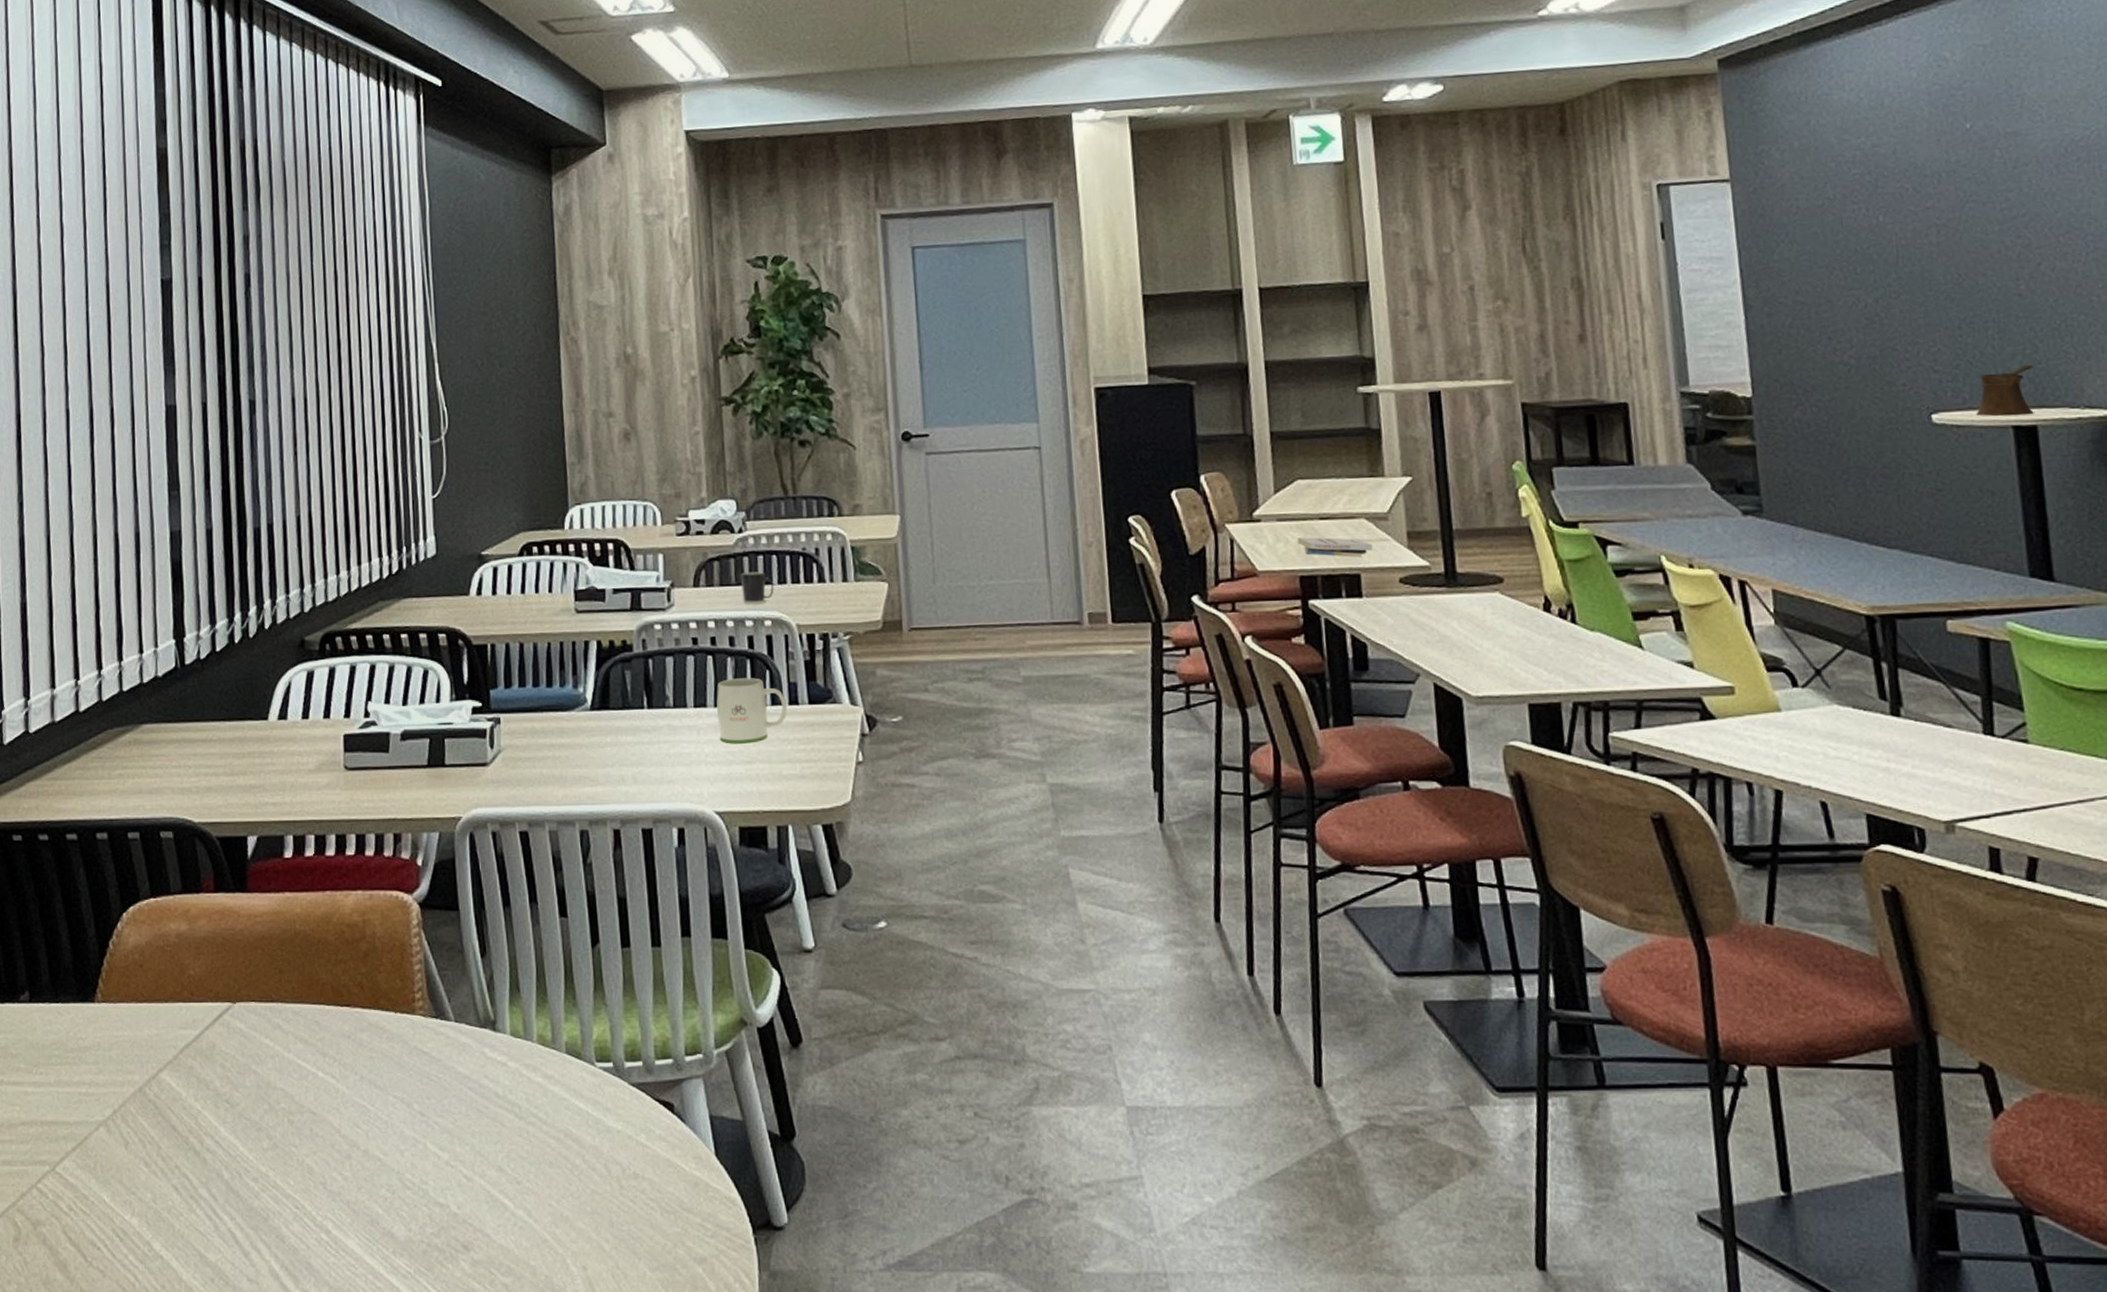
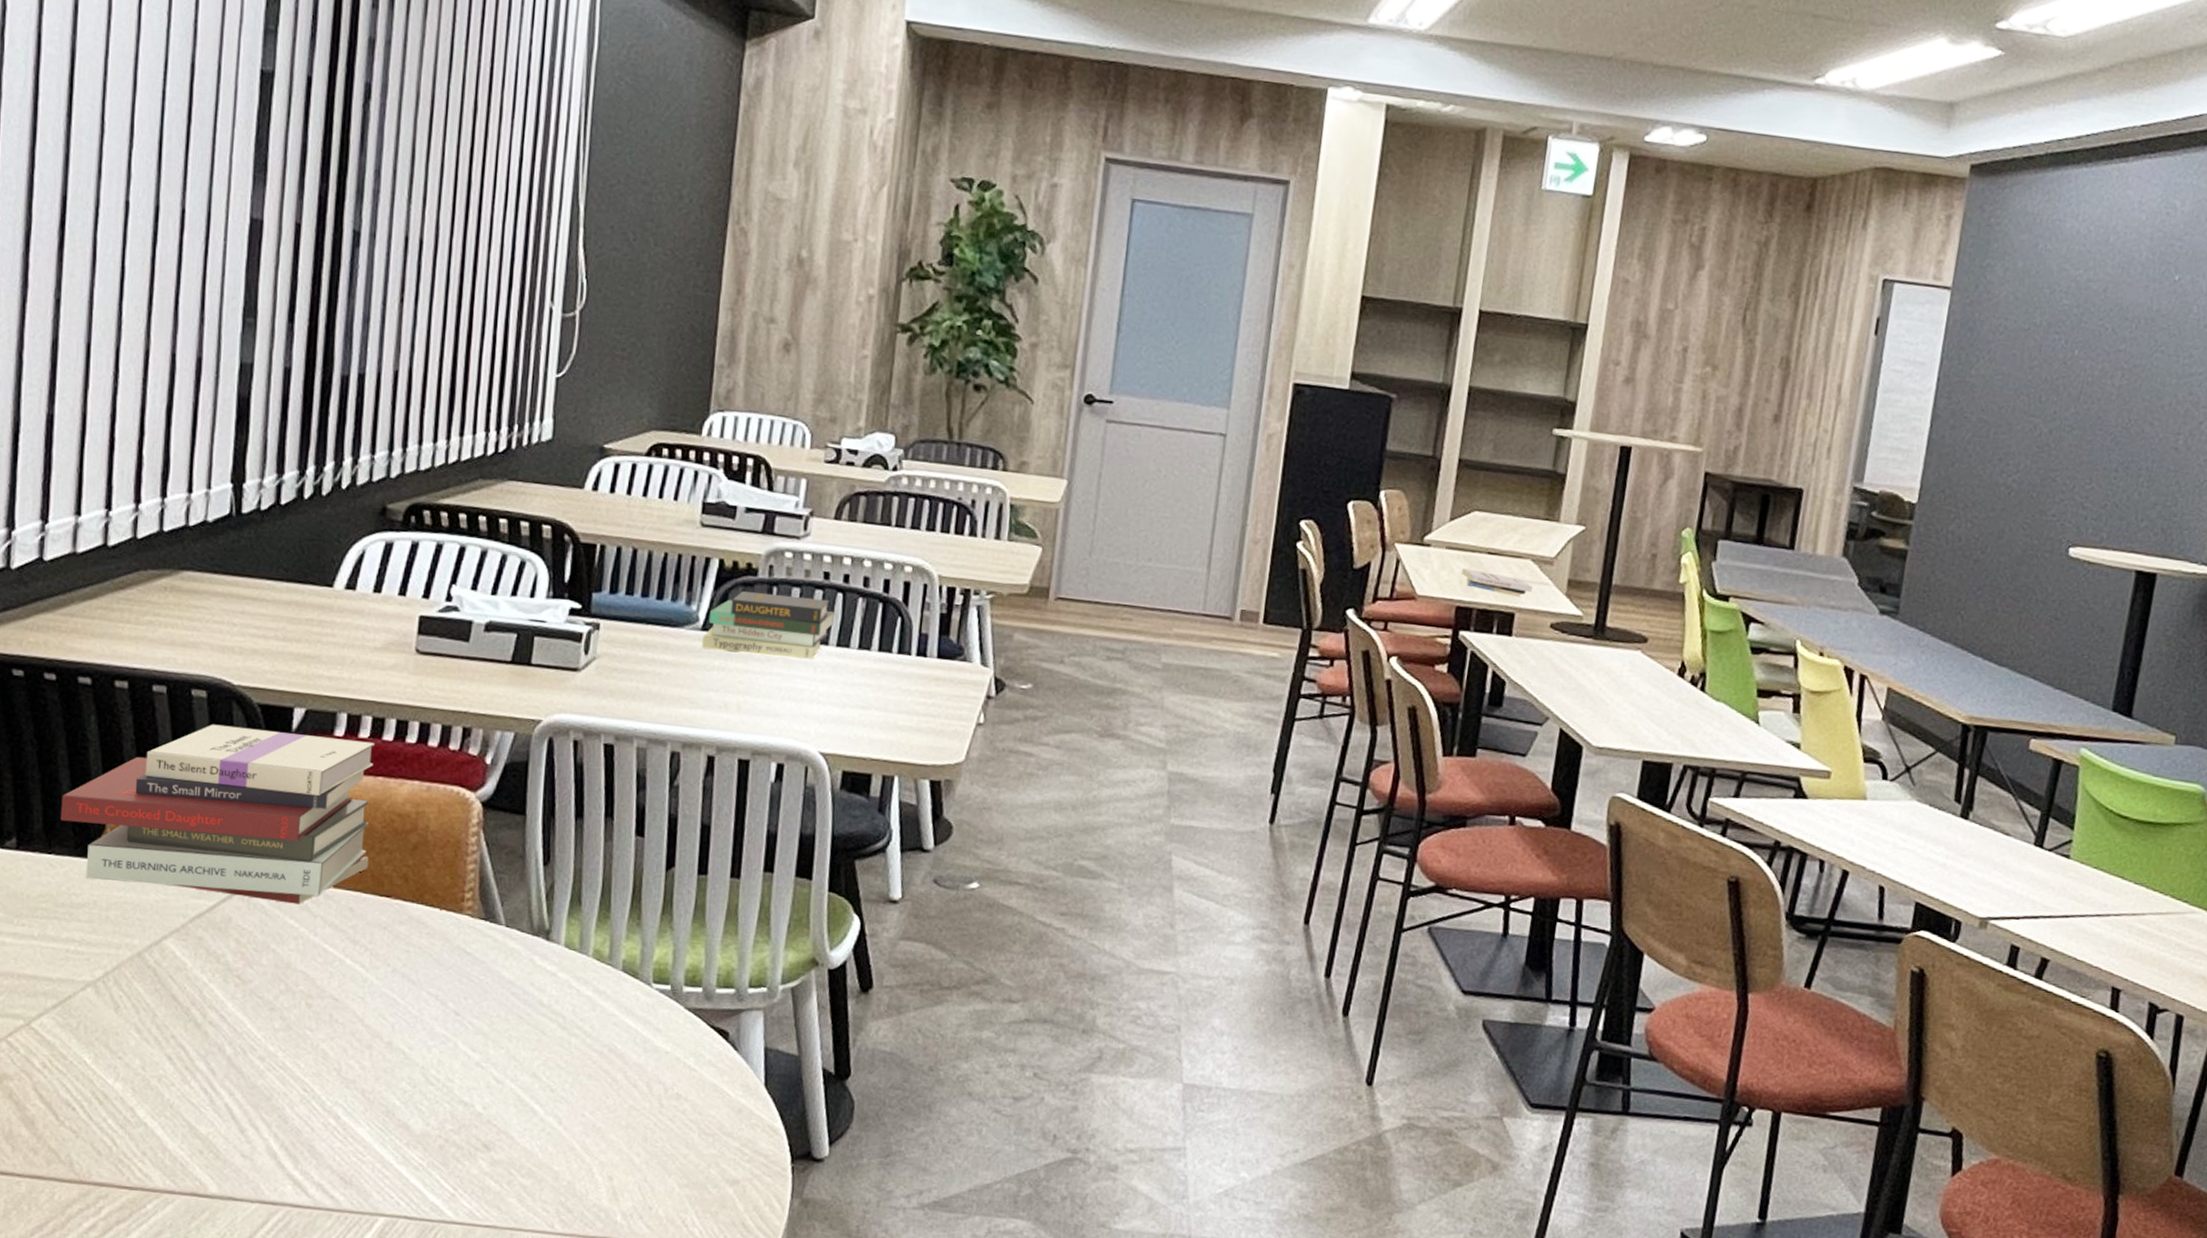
books: none [62,859,327,1024] -> present [61,724,376,905]
books: none [593,663,709,728] -> present [702,591,836,659]
mug: present [716,677,788,744] -> none [837,620,915,689]
mug: present [740,571,774,605] -> none [885,512,922,549]
coffee pot: present [1976,365,2034,417] -> none [2108,516,2170,563]

